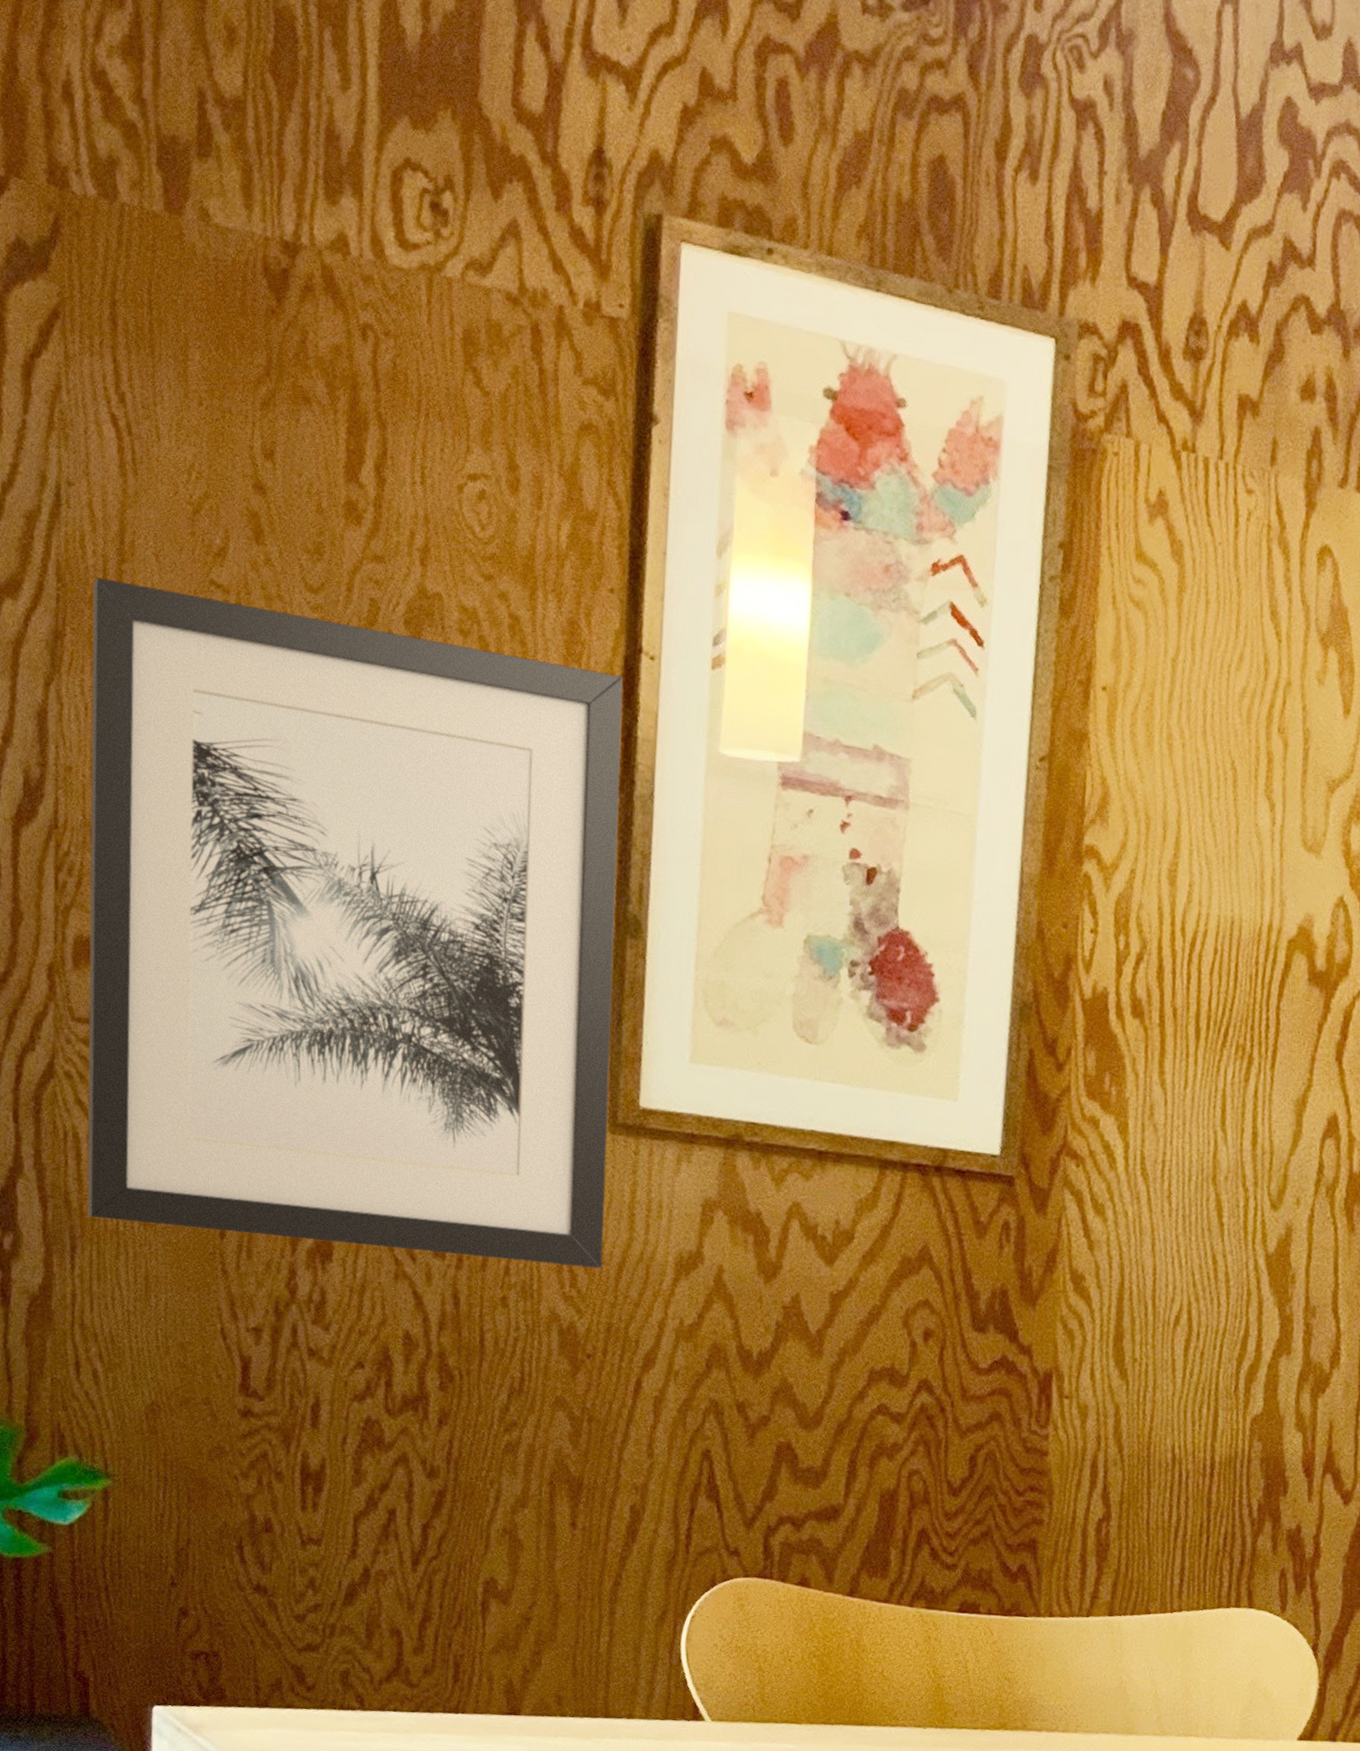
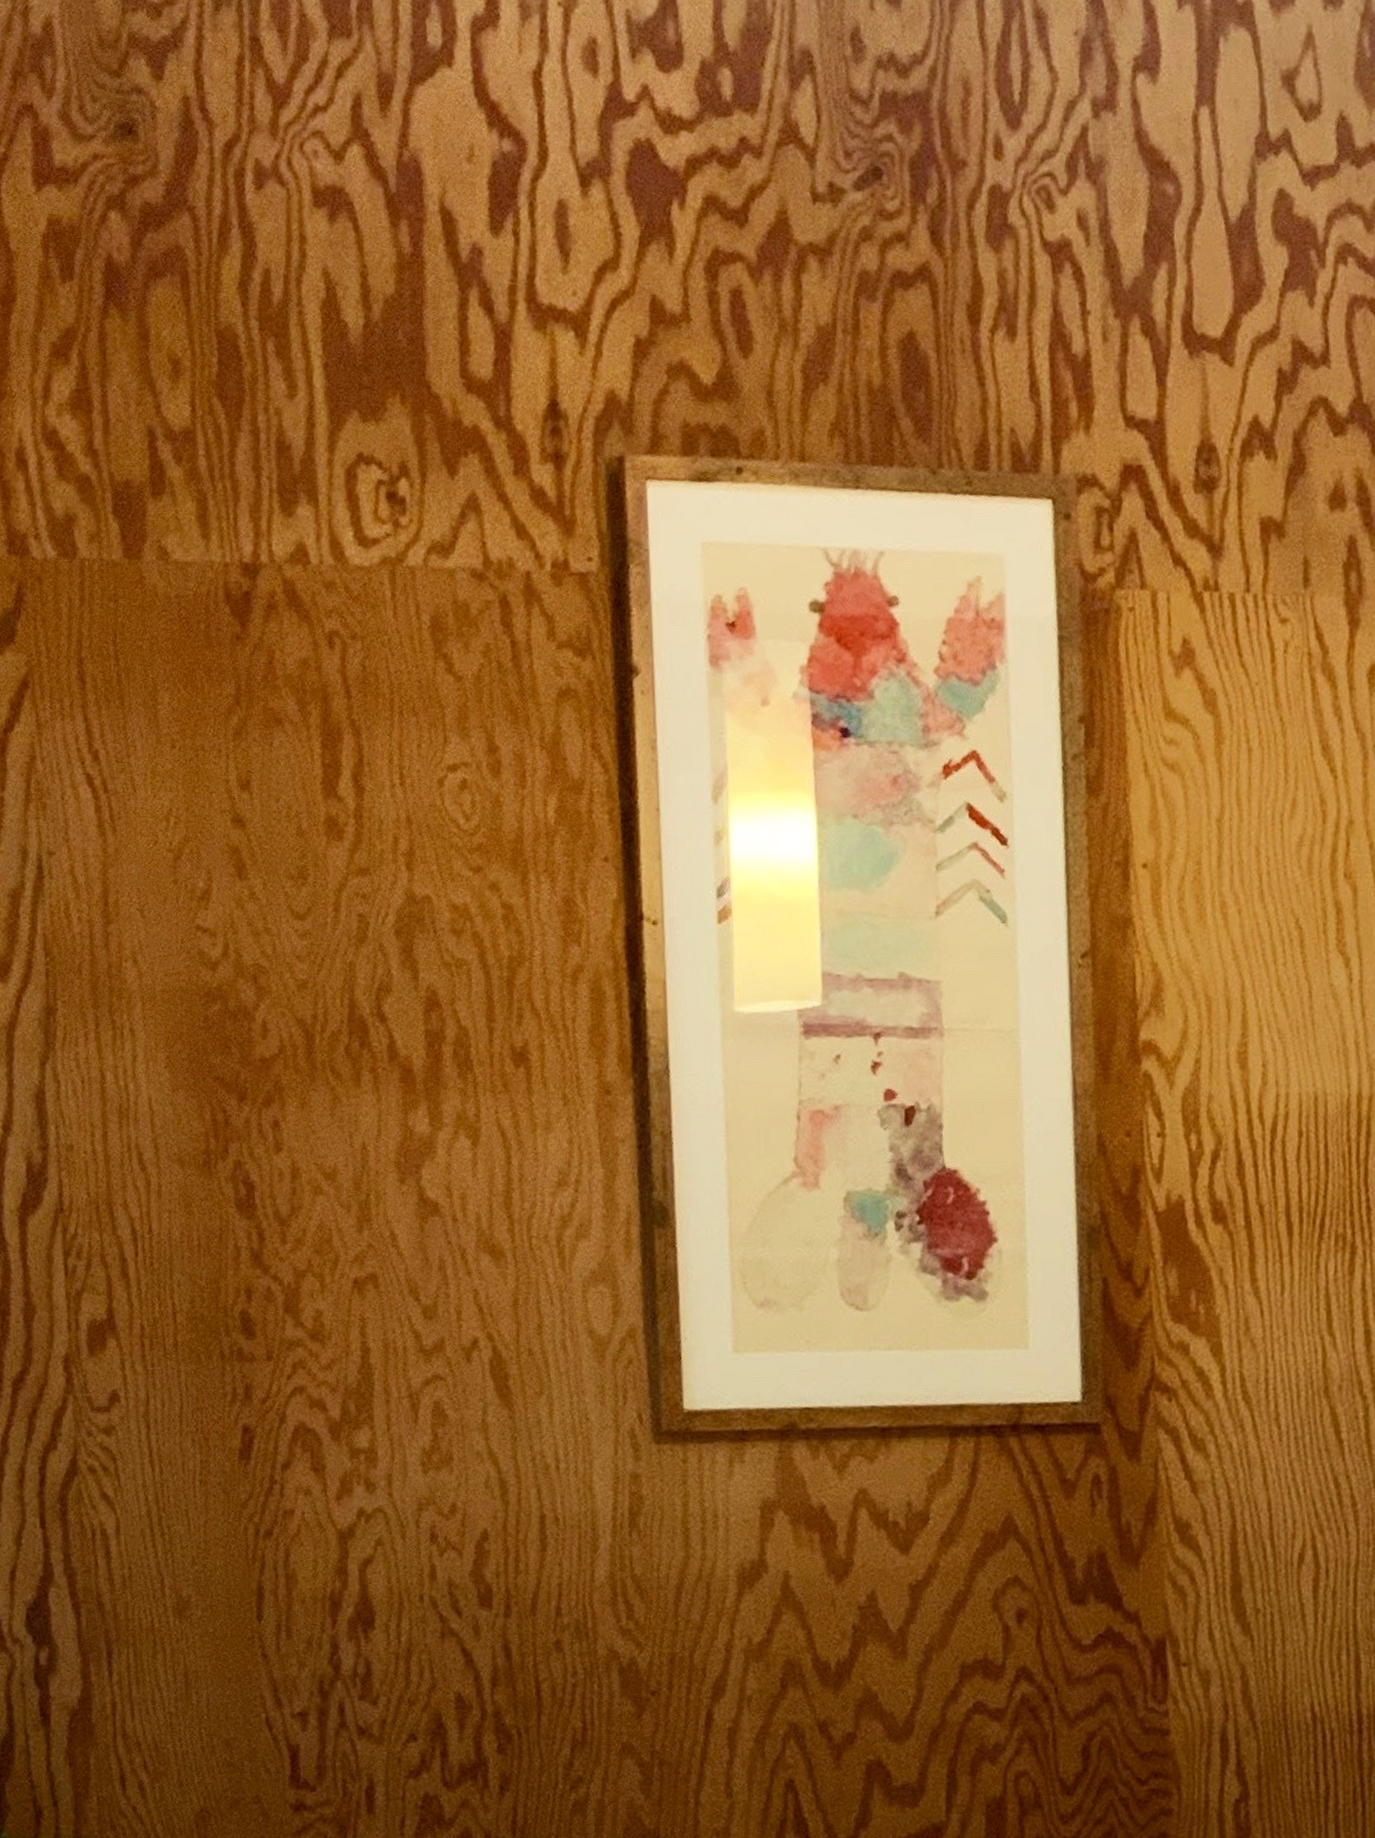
wall art: present [87,578,623,1269] -> none [80,944,659,1617]

